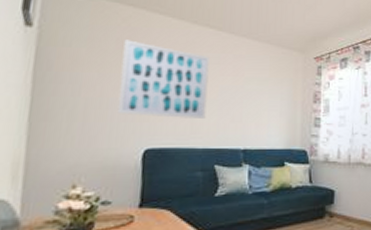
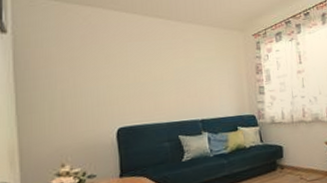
wall art: present [117,39,209,118] -> none [87,36,166,101]

